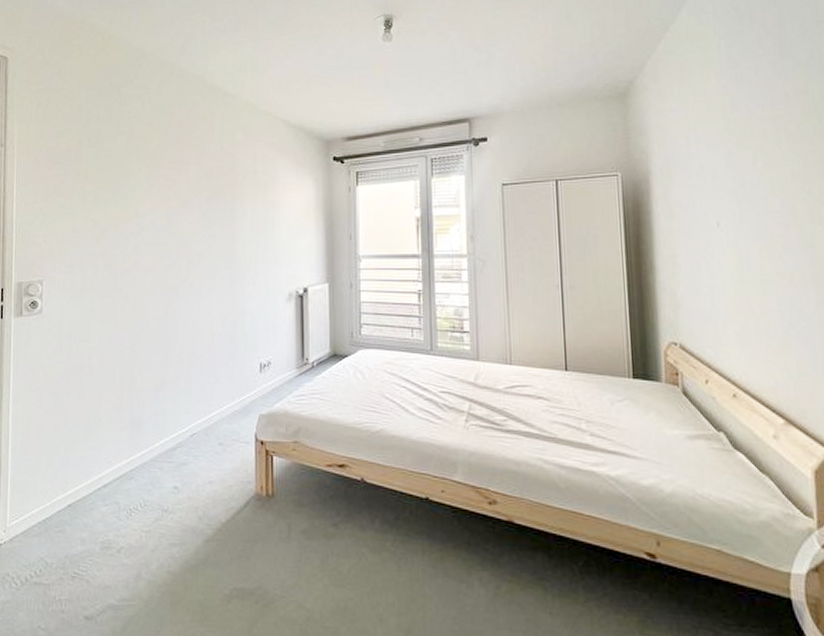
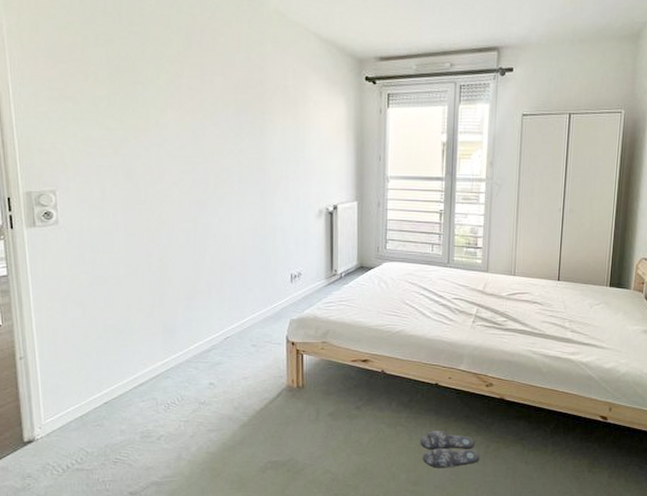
slippers: none [411,560,487,614] -> present [420,431,479,468]

